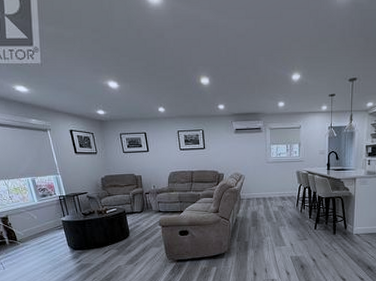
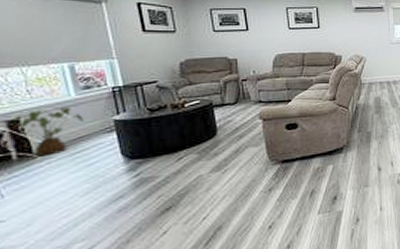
house plant: none [8,210,44,243] -> present [19,107,84,157]

